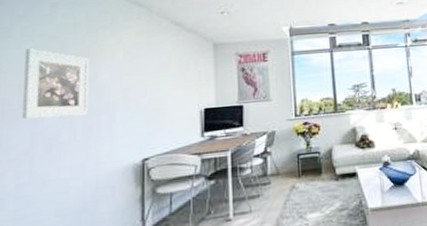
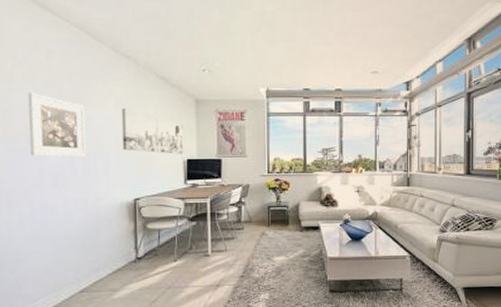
wall art: none [130,57,201,105] -> present [121,107,184,154]

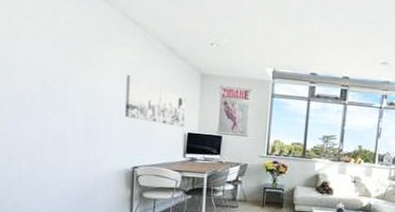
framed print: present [28,92,85,158] -> none [32,50,90,121]

